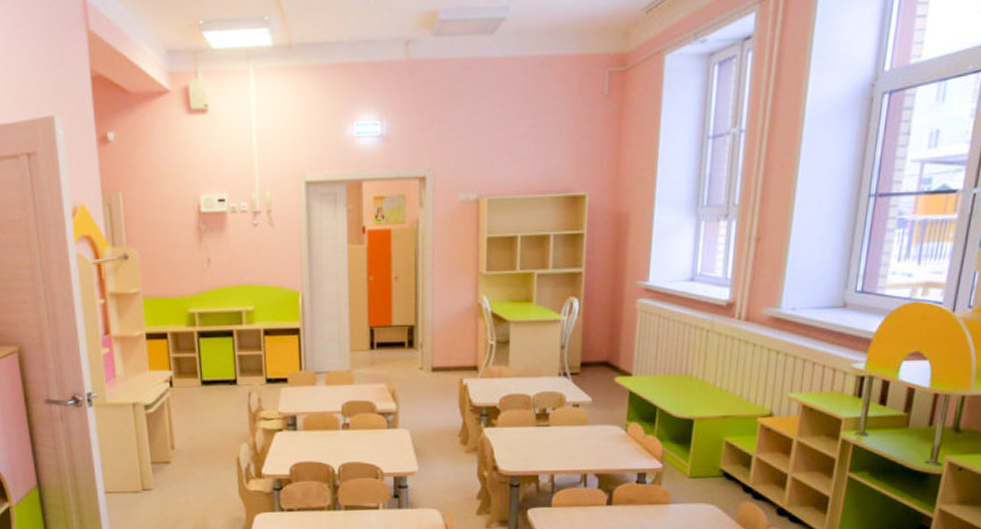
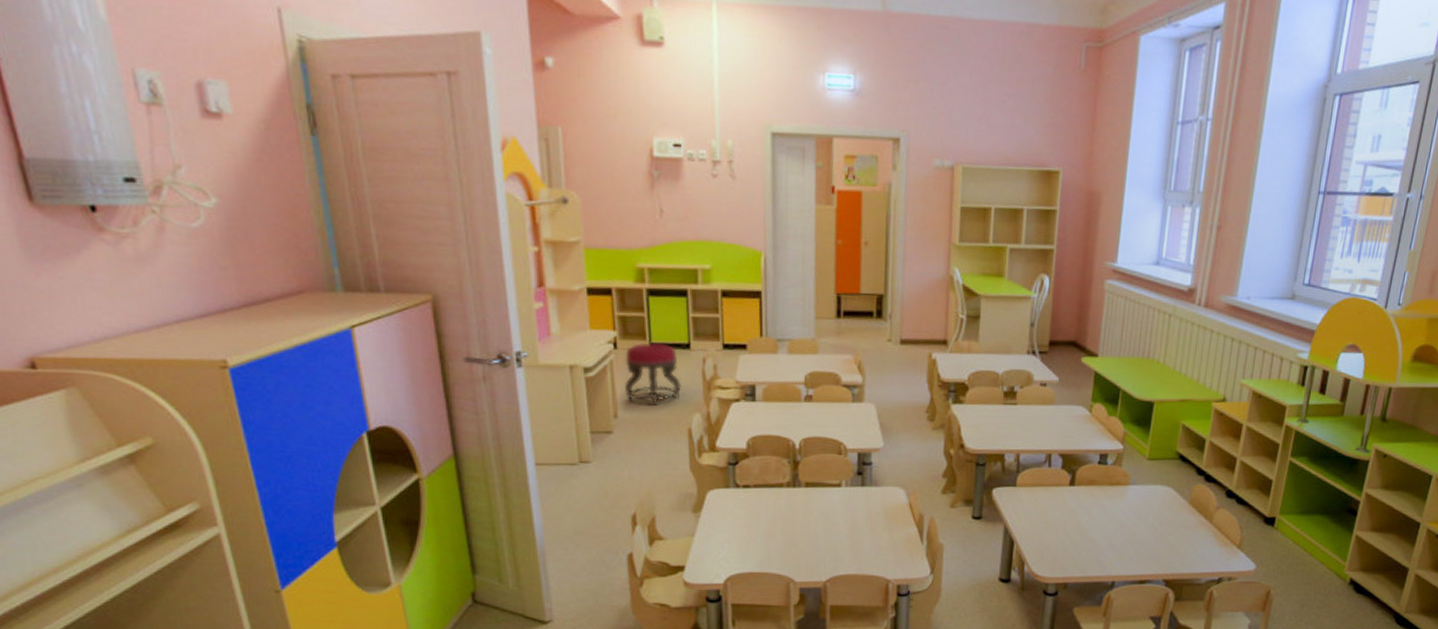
stool: none [179,380,231,437] -> present [624,342,682,406]

